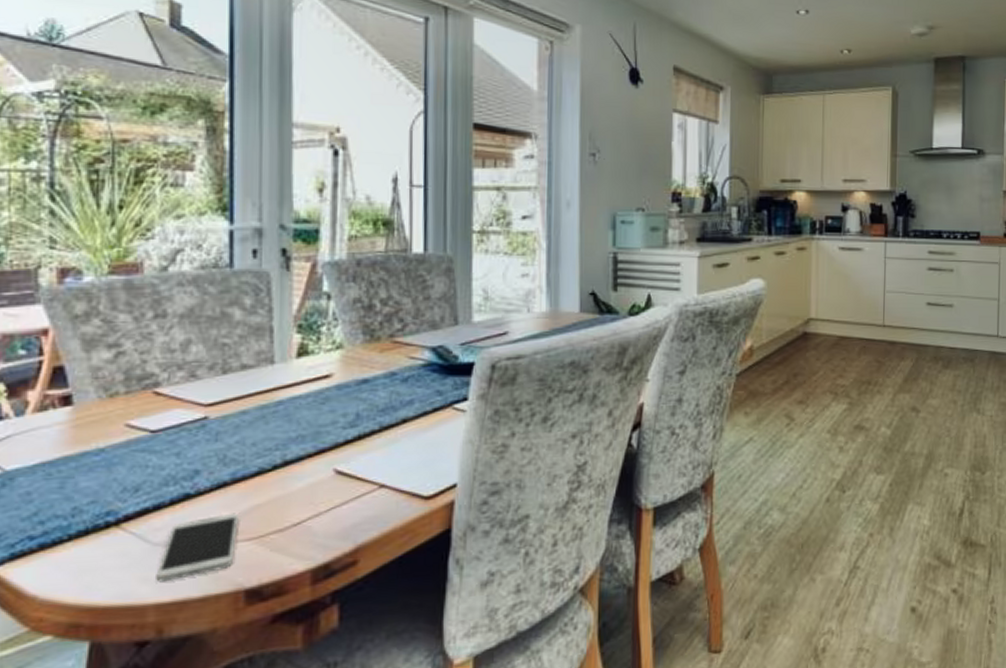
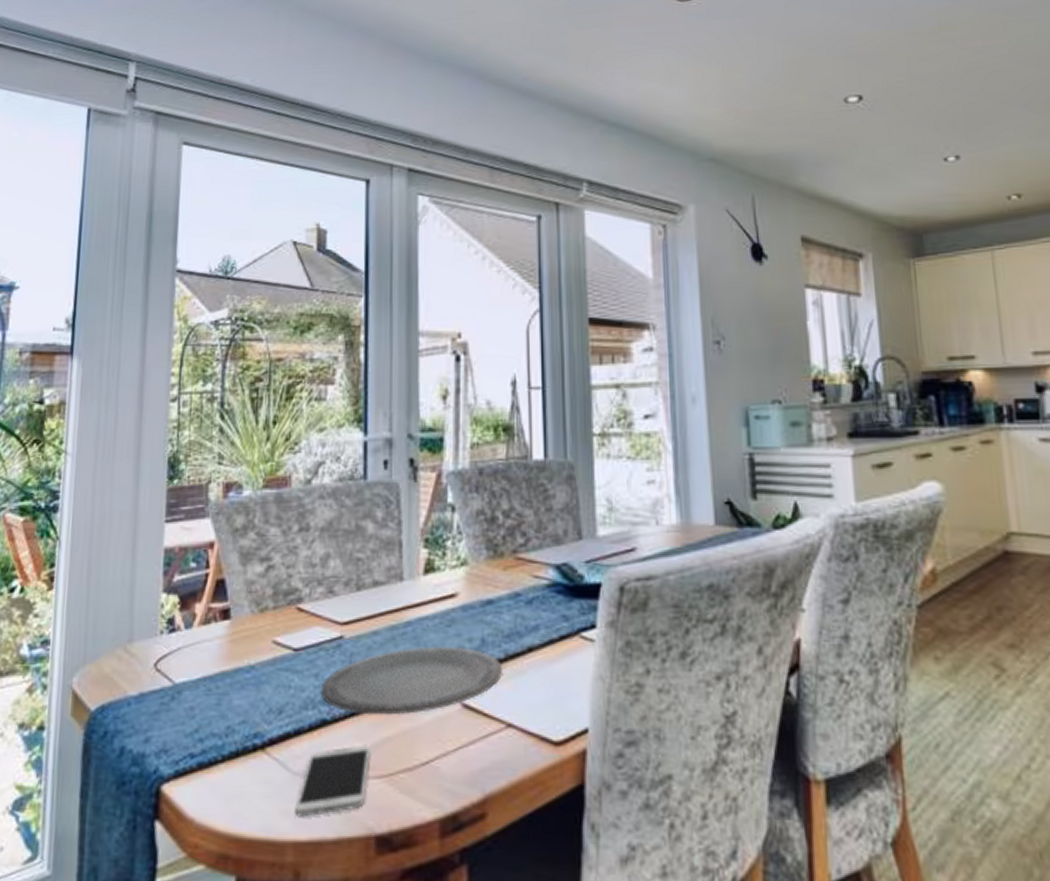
plate: none [183,422,376,487] -> present [320,647,502,716]

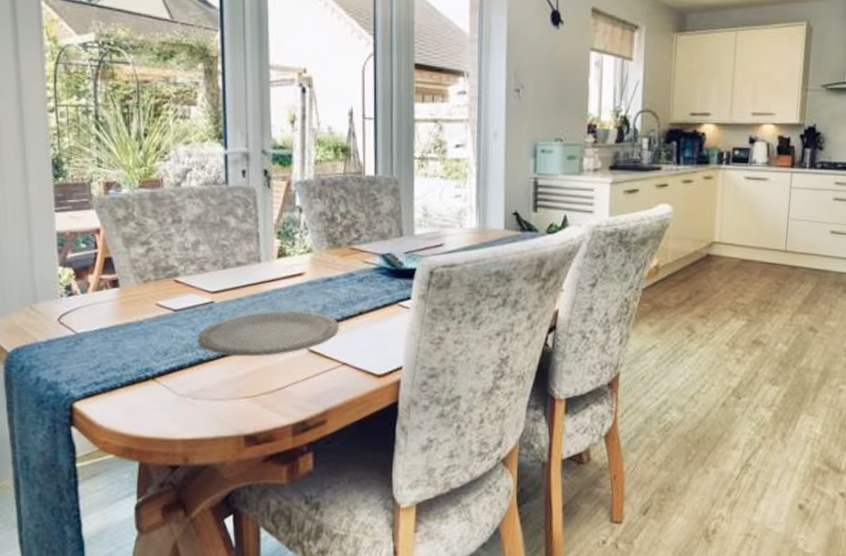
smartphone: present [295,745,370,817] -> none [182,376,238,424]

